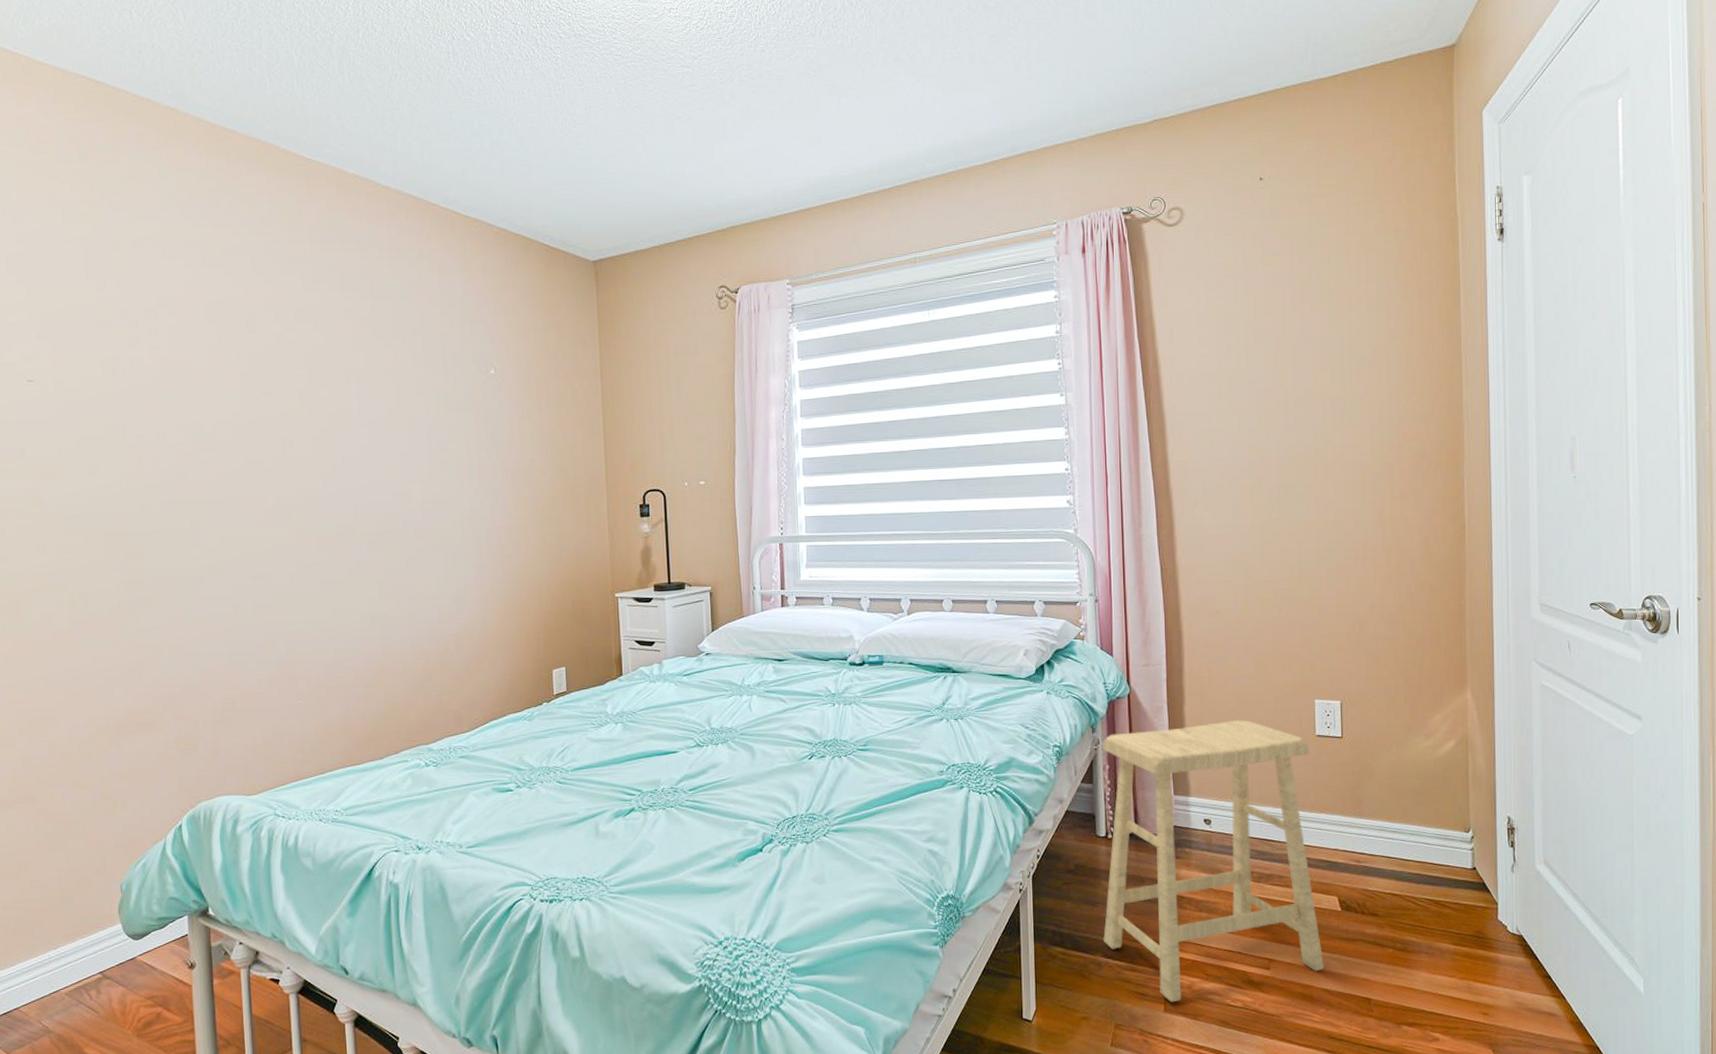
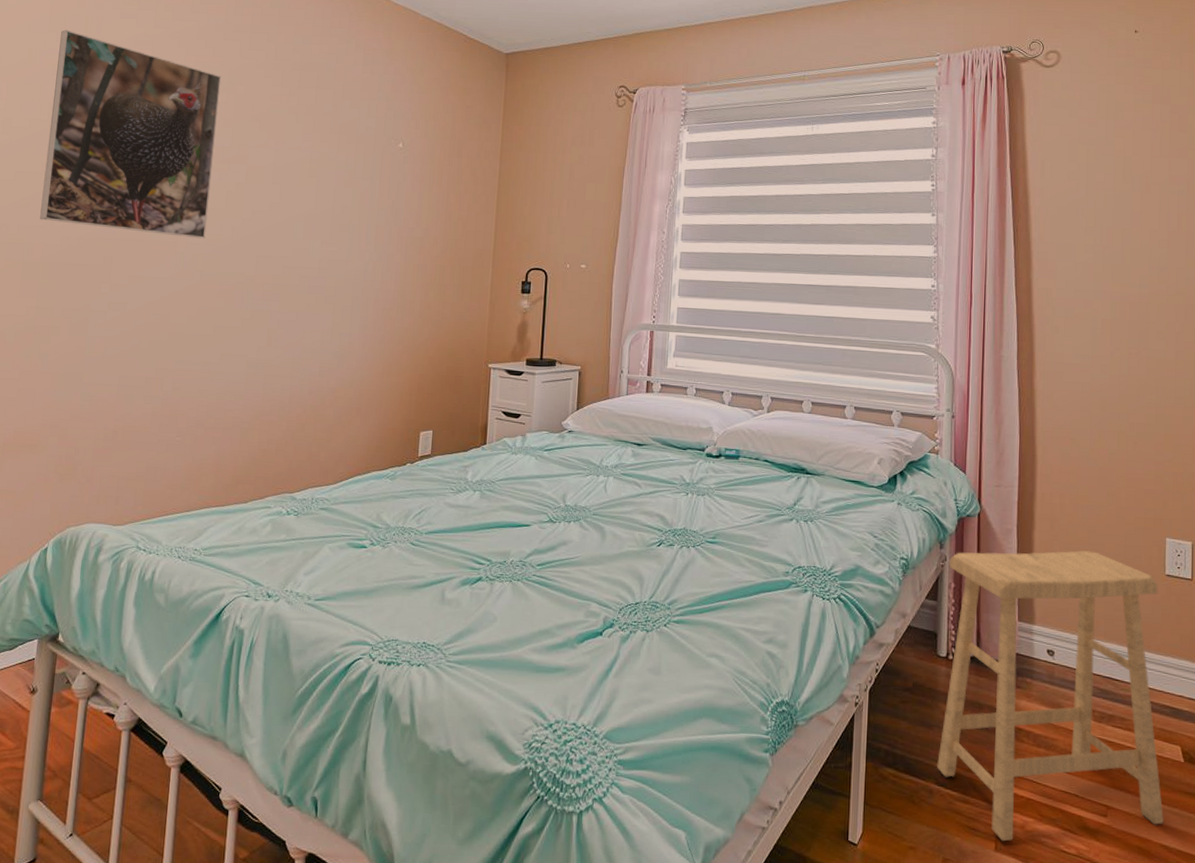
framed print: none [101,276,296,492] -> present [40,29,222,239]

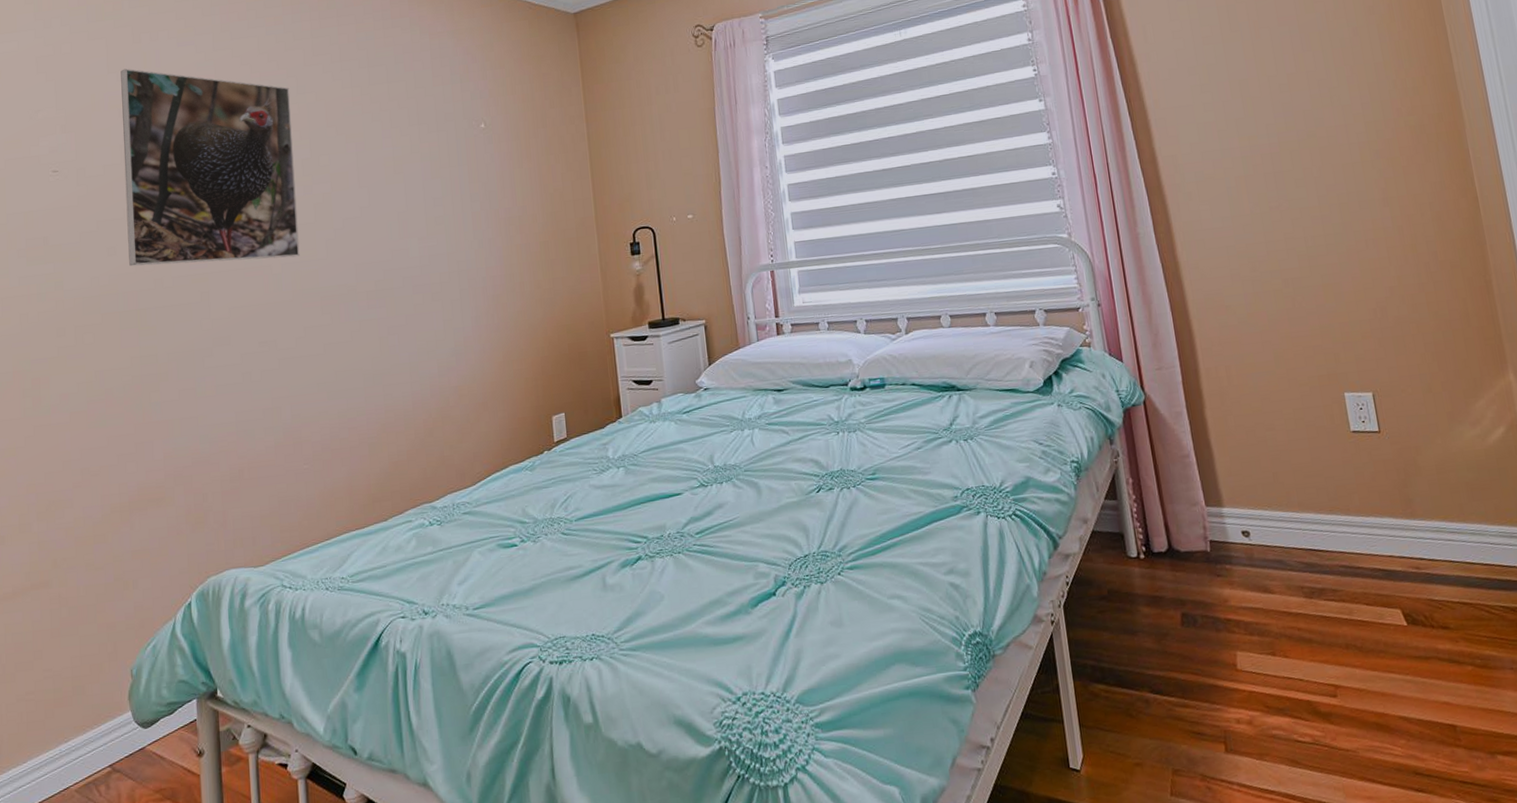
stool: present [937,550,1164,842] -> none [1122,420,1398,742]

